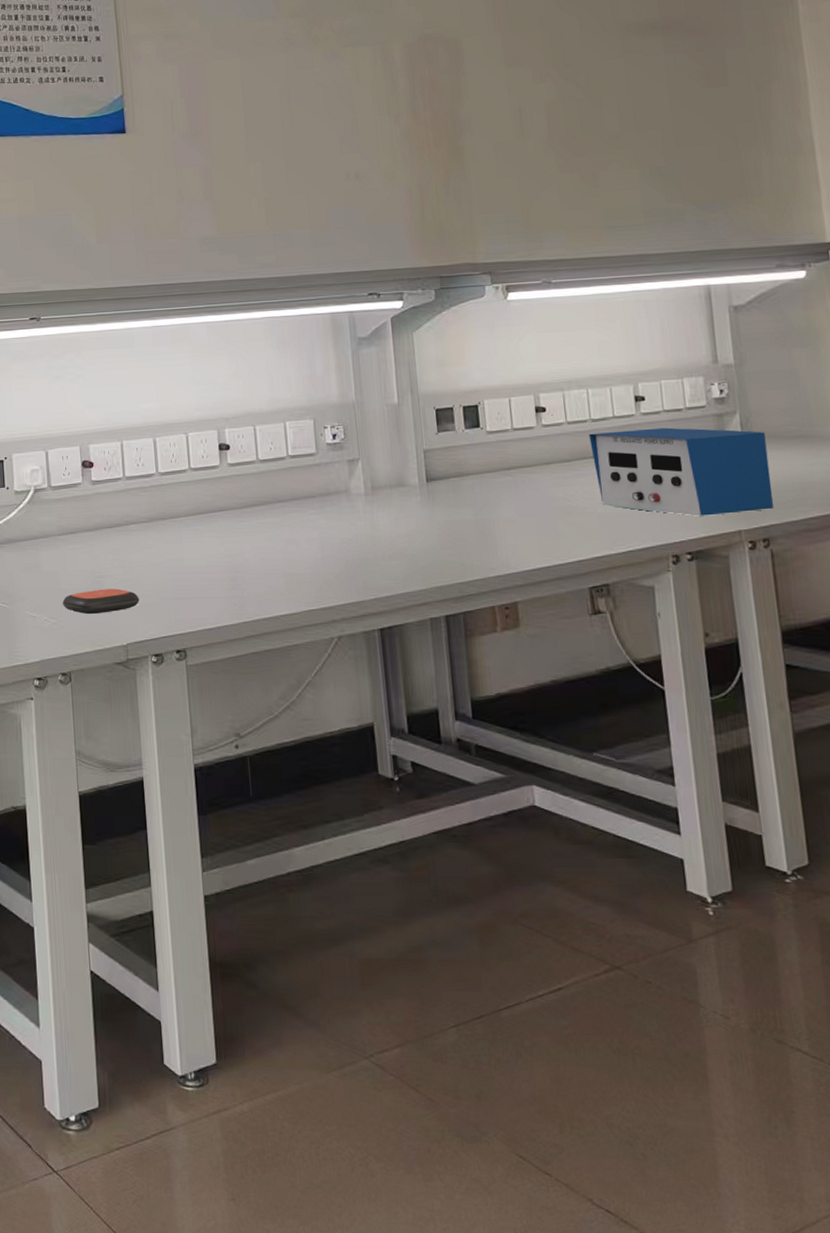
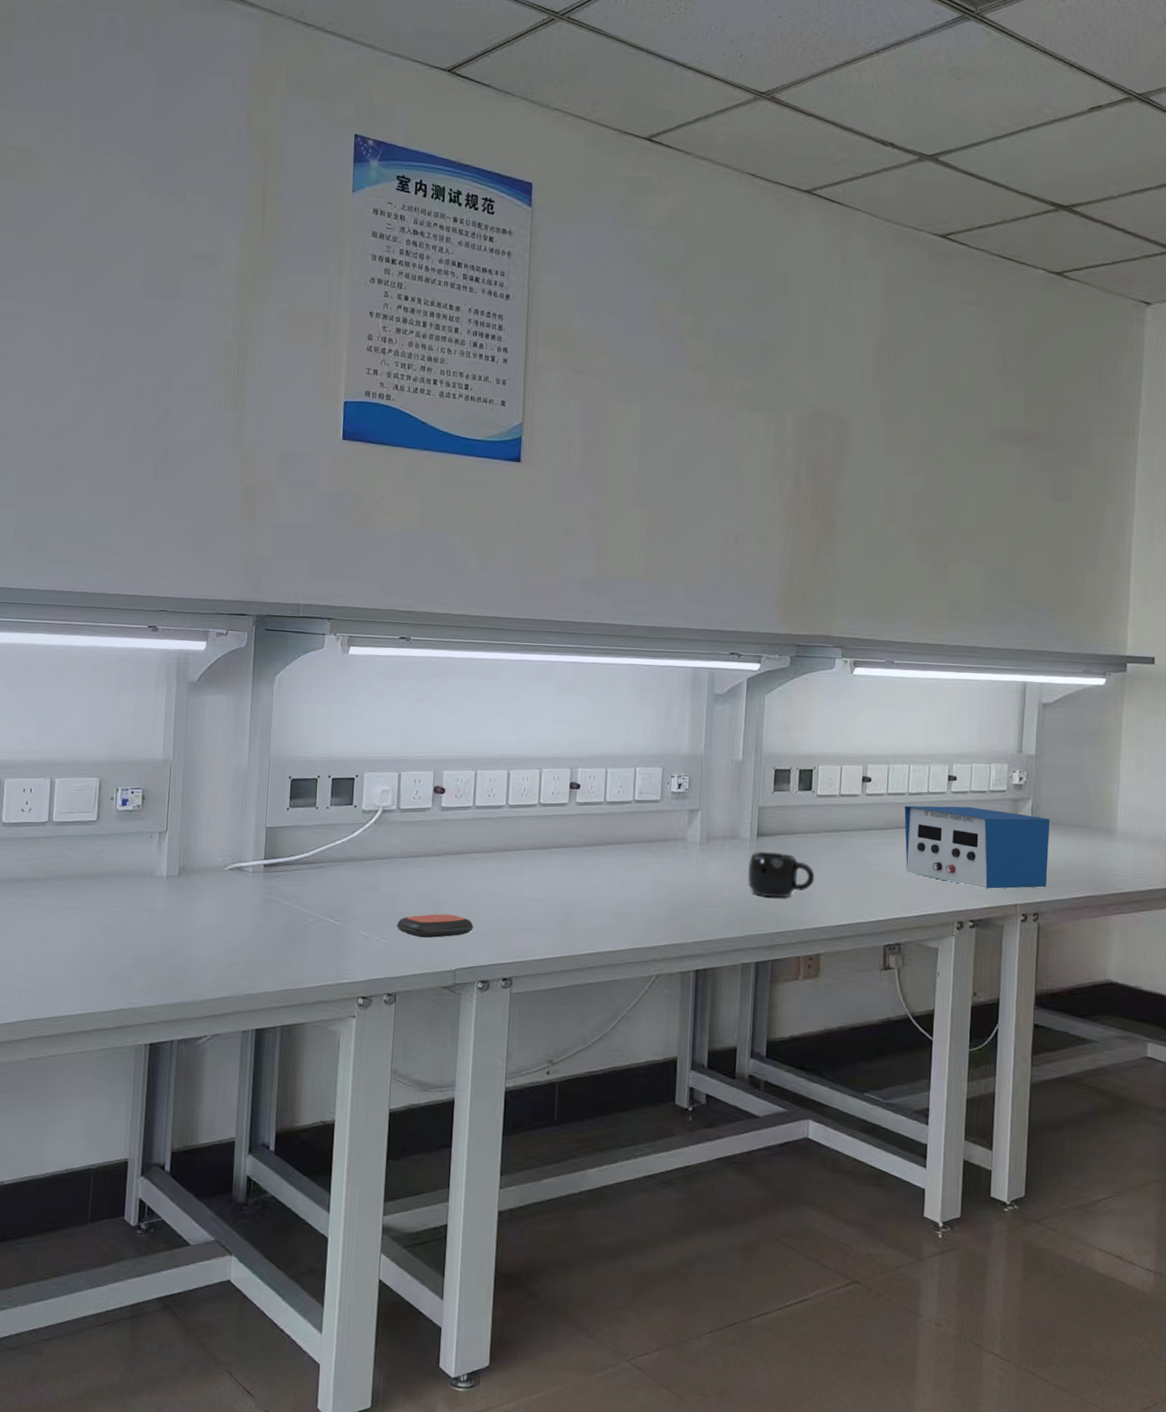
mug: none [422,496,498,545] -> present [747,851,815,898]

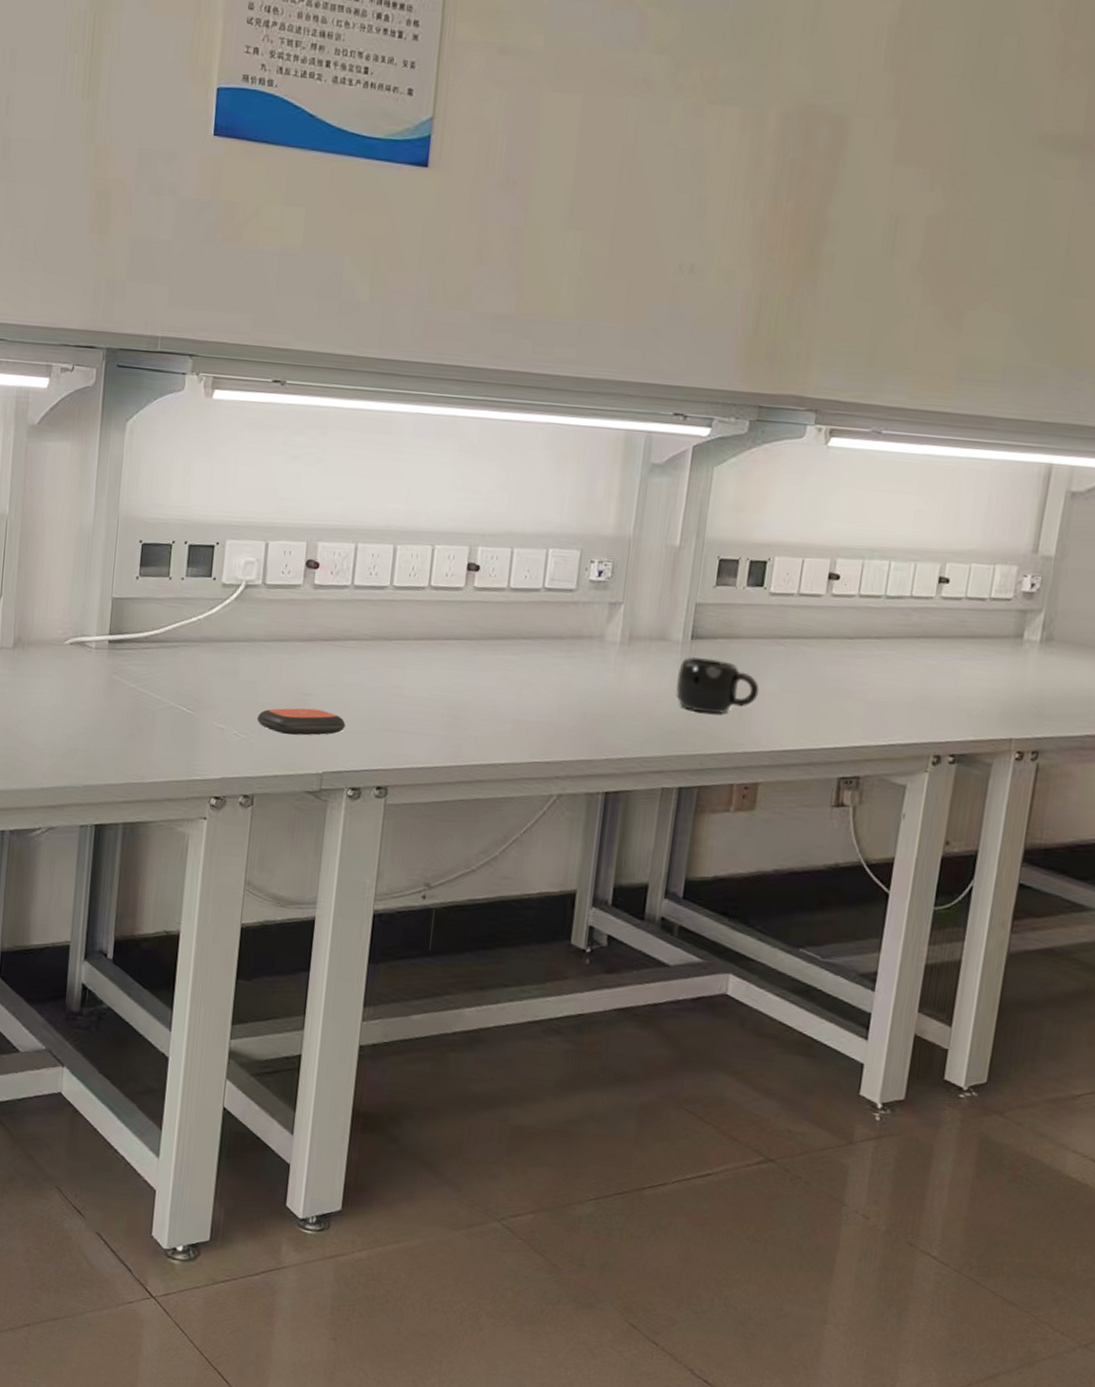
power supply: present [904,805,1050,889] -> none [874,611,1066,721]

